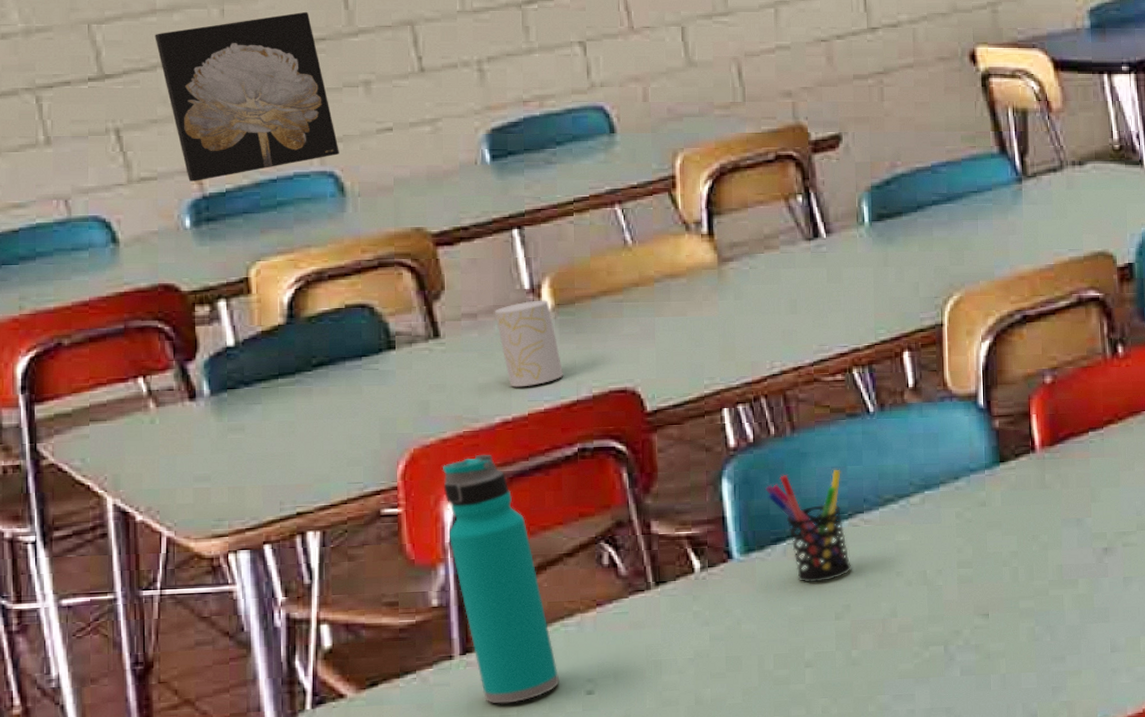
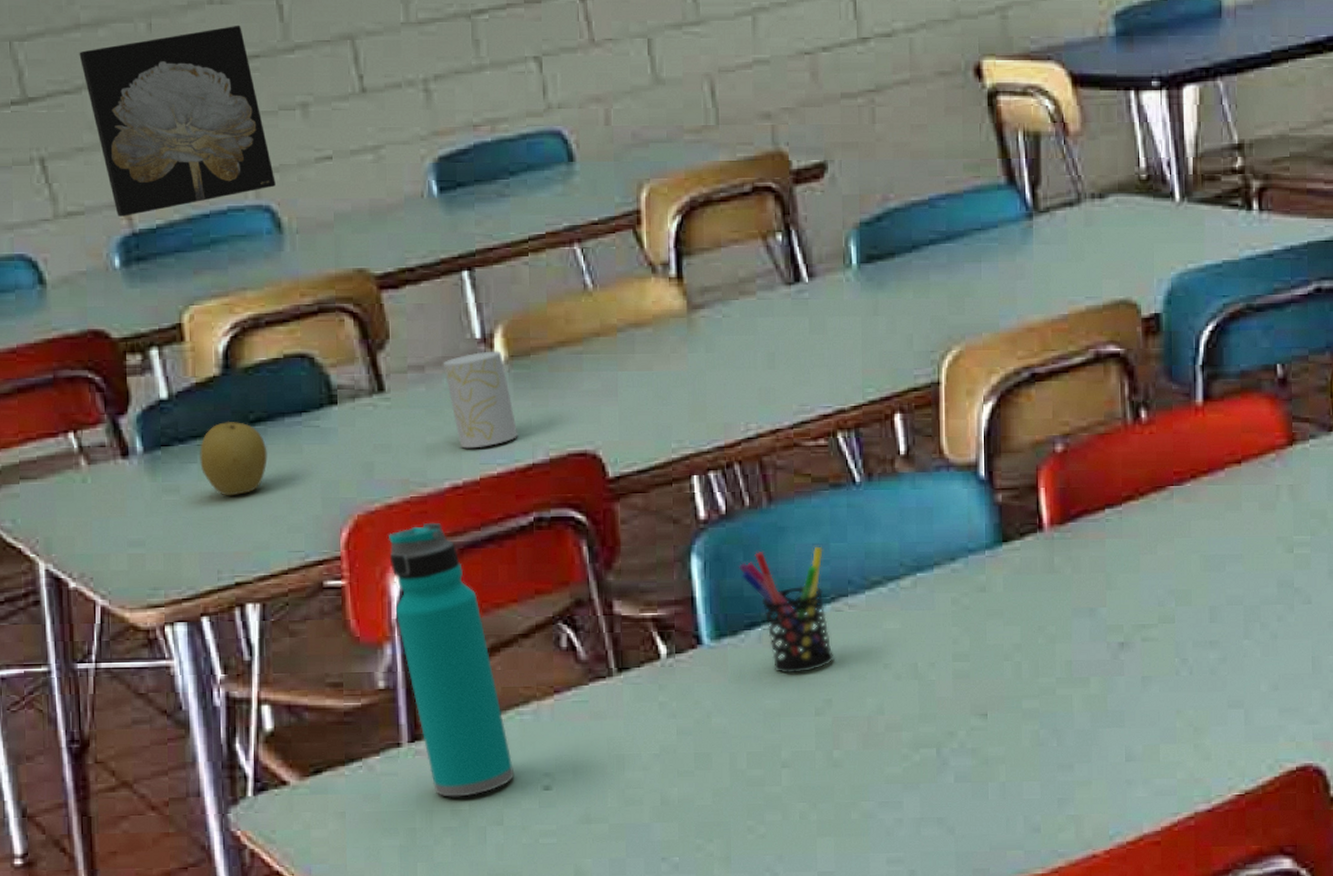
fruit: none [264,366,329,434] -> present [200,422,268,496]

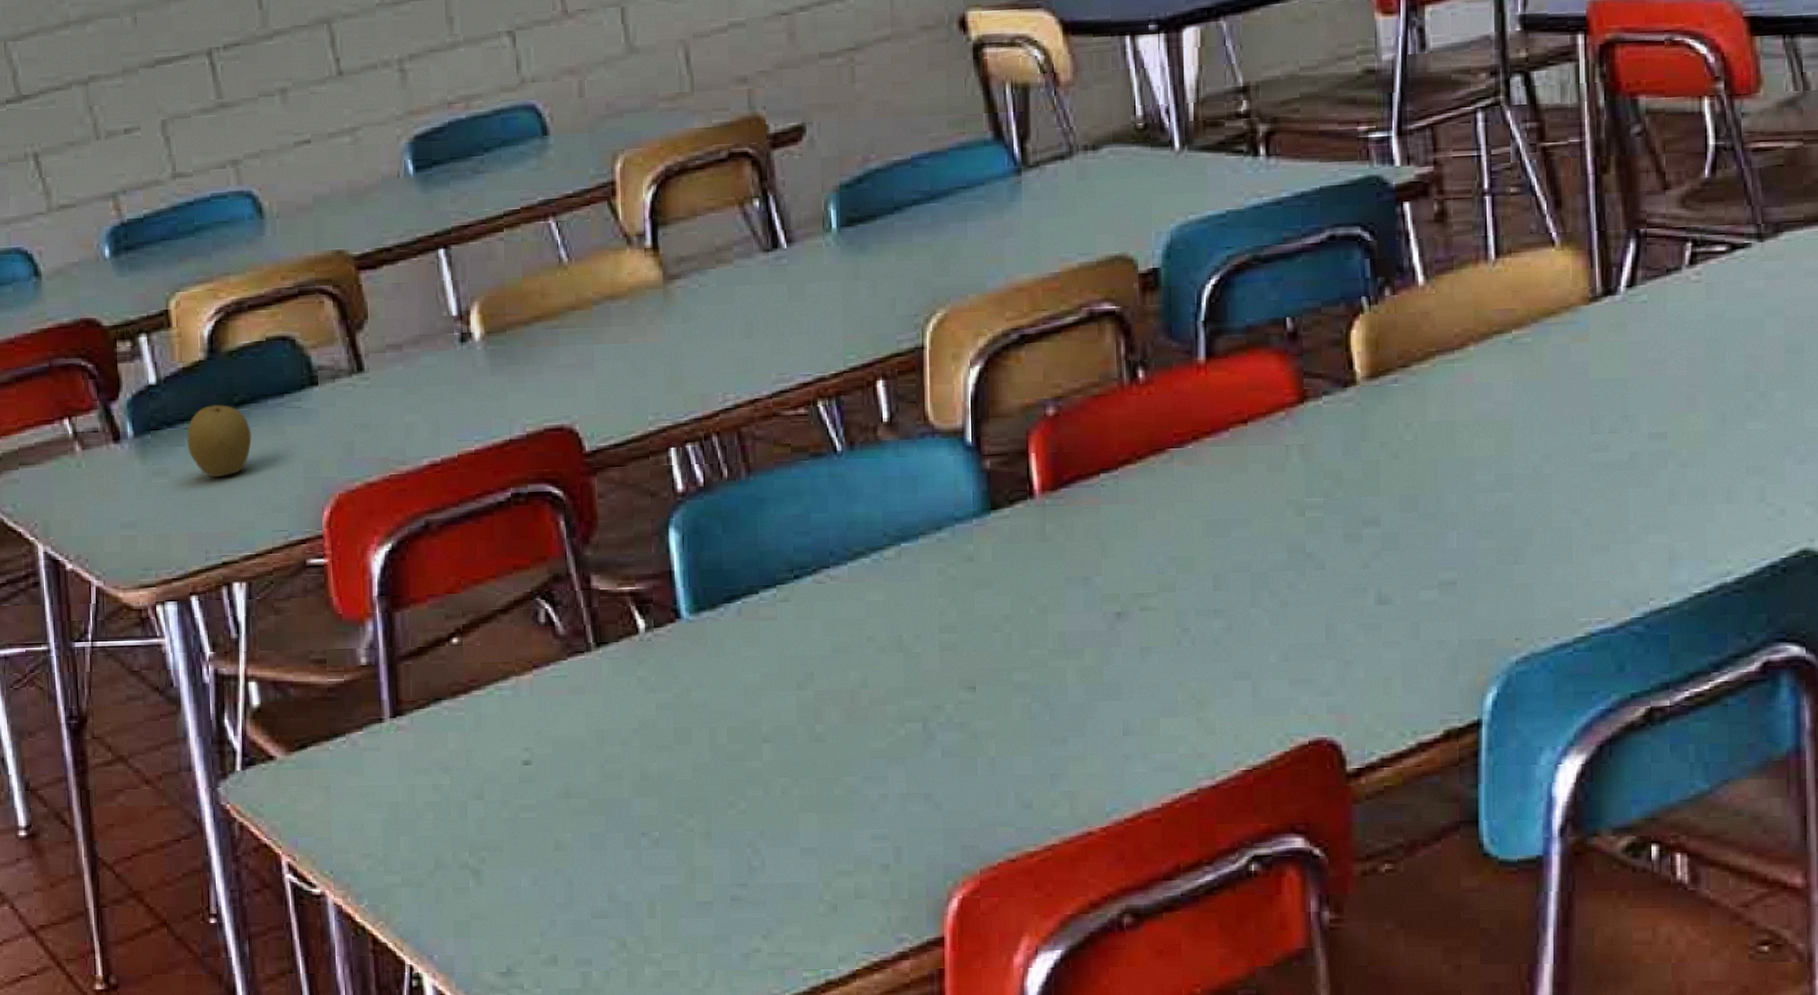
wall art: present [79,25,276,216] -> none [69,14,256,208]
water bottle: present [389,522,515,797] -> none [369,499,495,772]
cup: present [443,351,518,449] -> none [420,327,495,426]
pen holder: present [739,546,835,673] -> none [717,517,816,646]

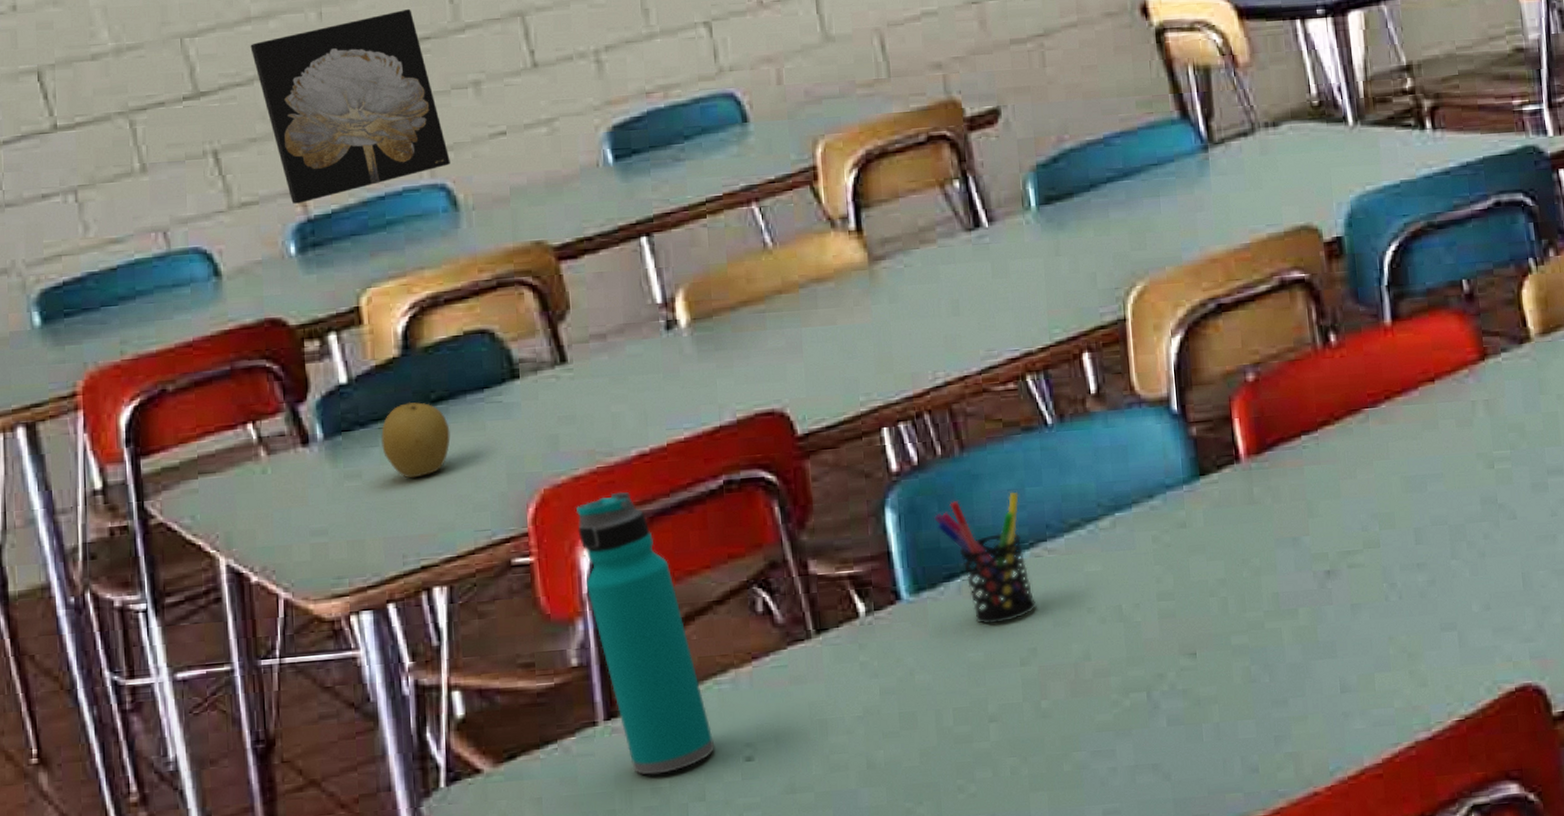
wall art: none [69,14,256,208] -> present [250,8,450,204]
water bottle: none [369,499,495,772] -> present [576,491,715,775]
pen holder: none [717,517,816,646] -> present [934,491,1037,624]

